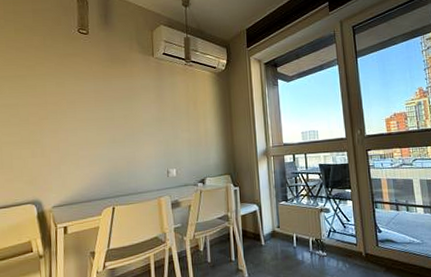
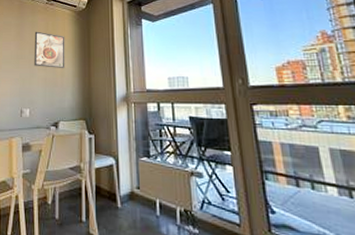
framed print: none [175,93,209,129] -> present [34,31,65,68]

